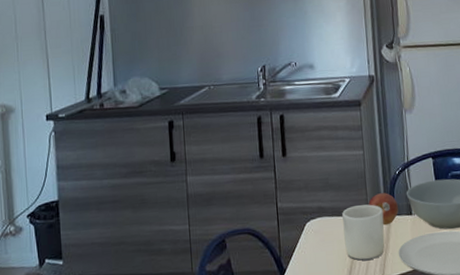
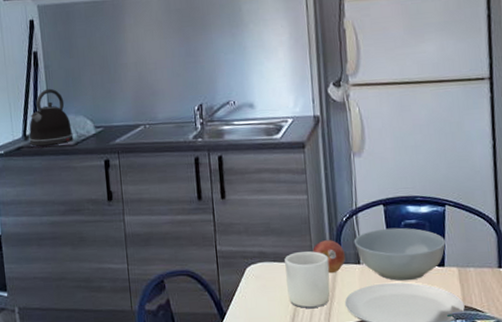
kettle: none [92,51,138,109] -> present [29,88,74,146]

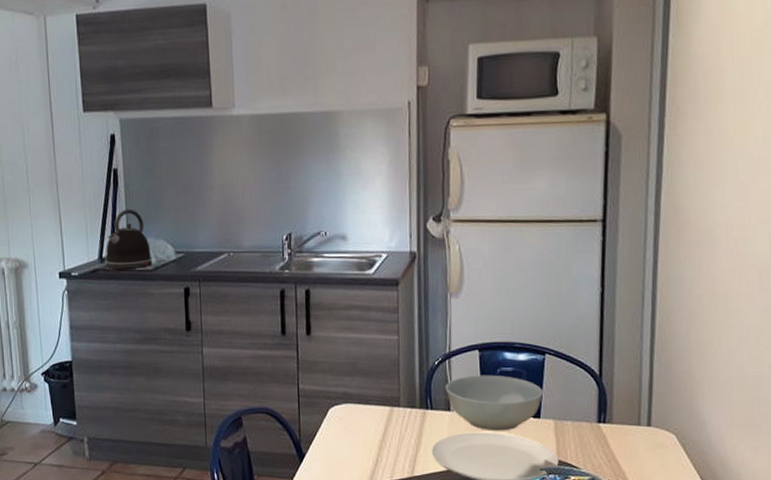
mug: present [284,251,331,308] -> none [370,395,418,454]
fruit: present [312,240,345,274] -> none [401,384,435,419]

